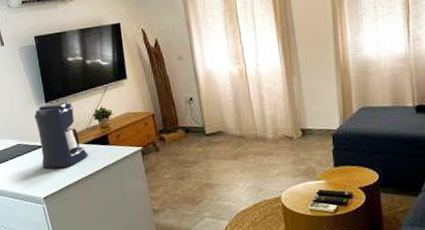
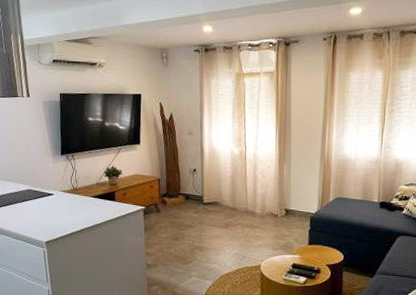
coffee maker: present [34,100,89,169] -> none [48,155,94,217]

